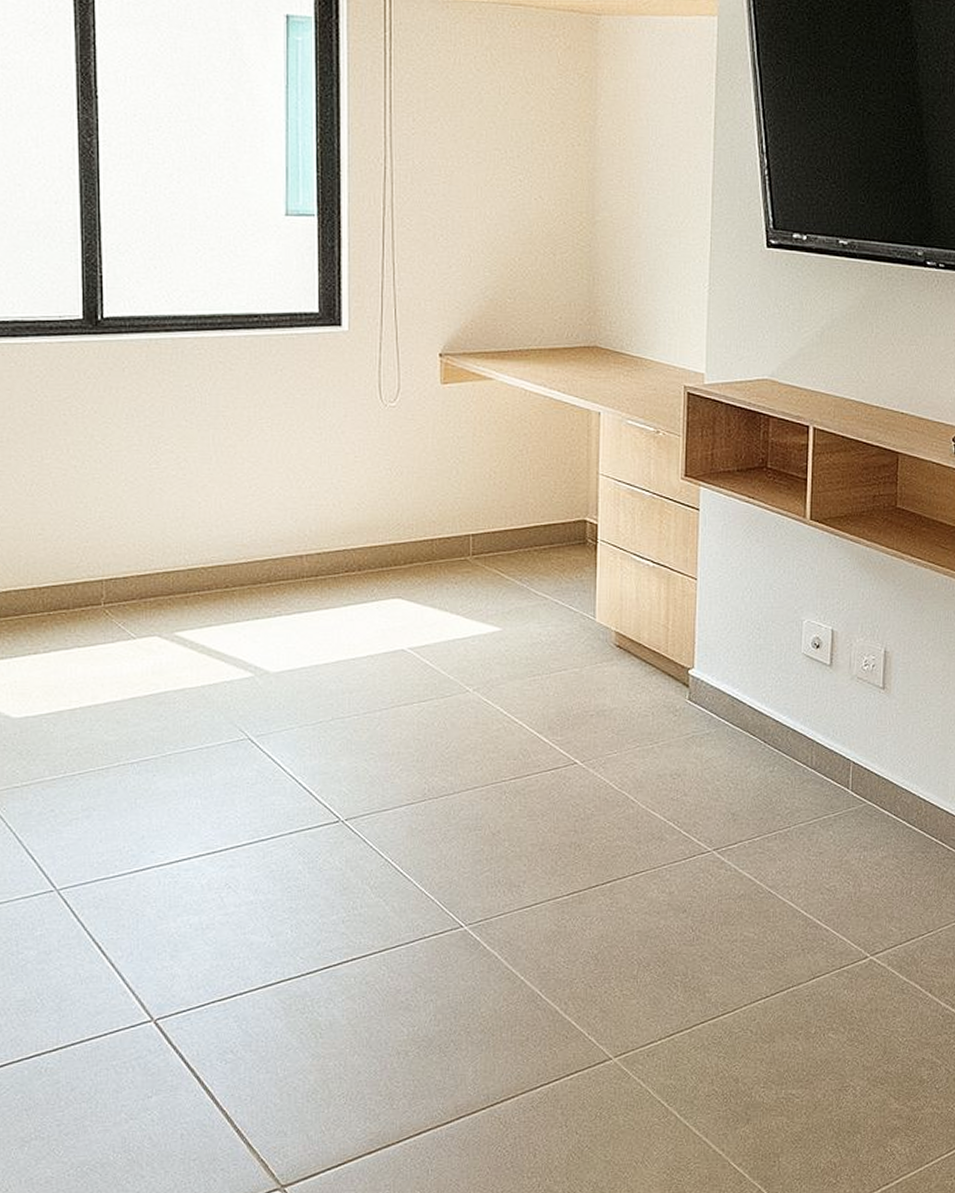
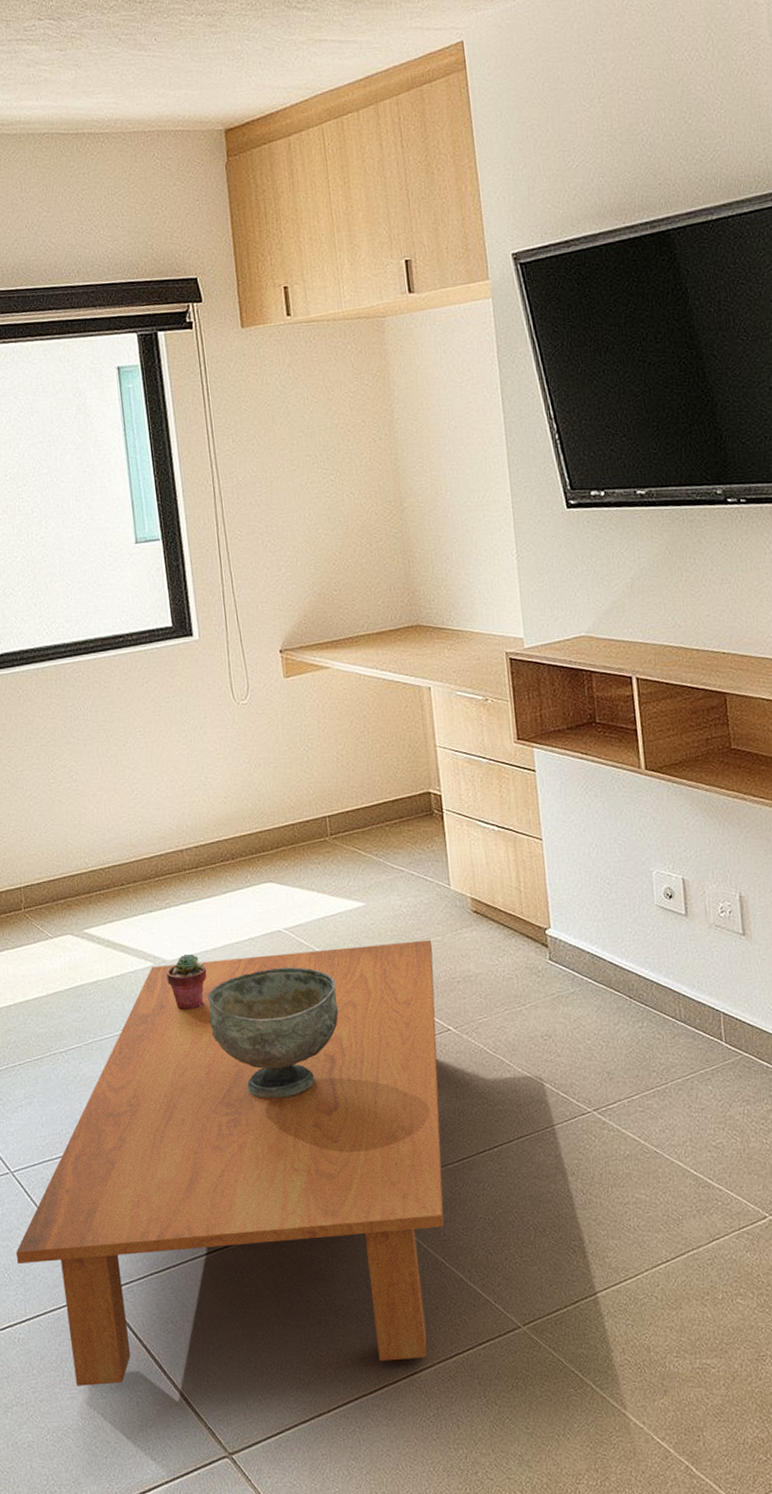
coffee table: none [52,671,569,1119] -> present [15,939,444,1386]
potted succulent: none [268,666,315,727] -> present [166,953,207,1011]
decorative bowl: none [311,688,459,824] -> present [208,967,339,1099]

